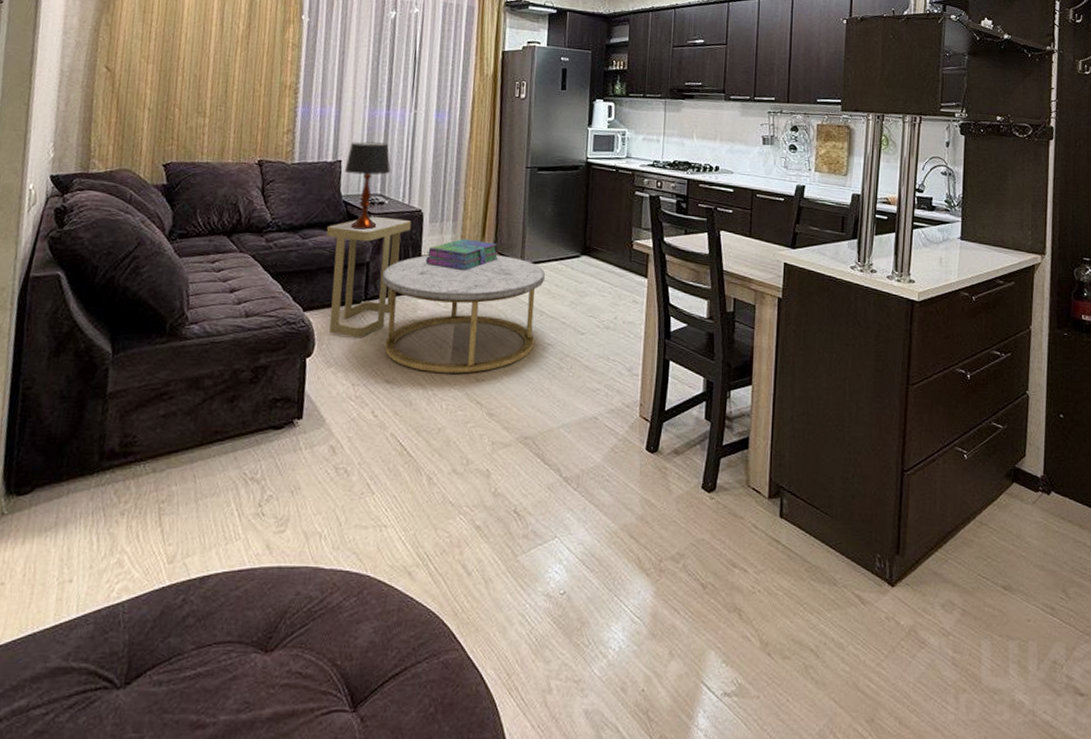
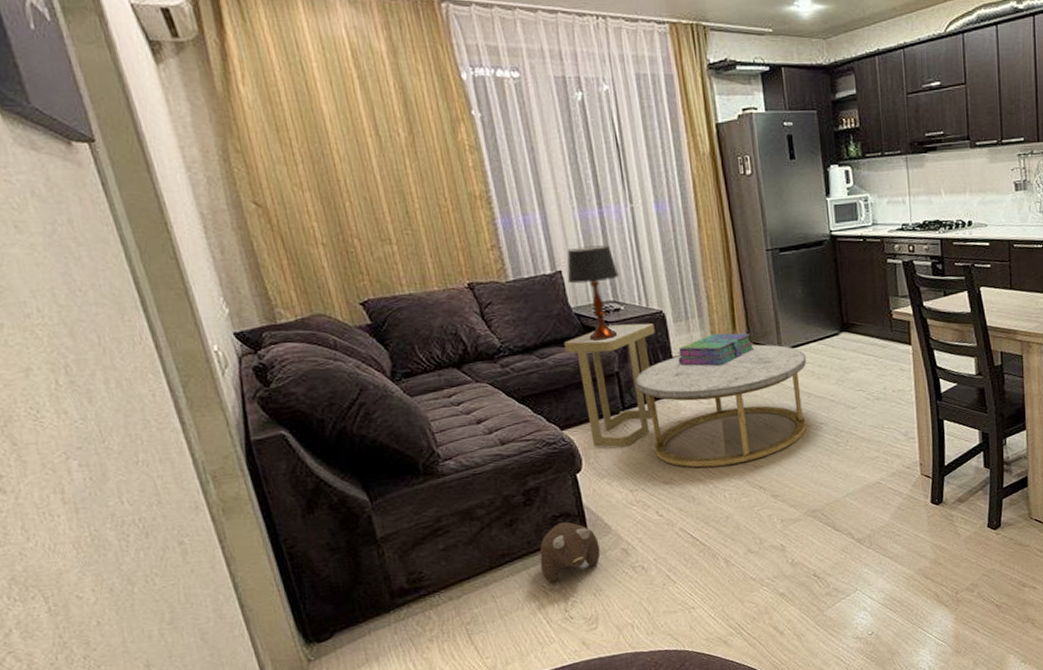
plush toy: none [247,407,310,472] -> present [539,522,601,584]

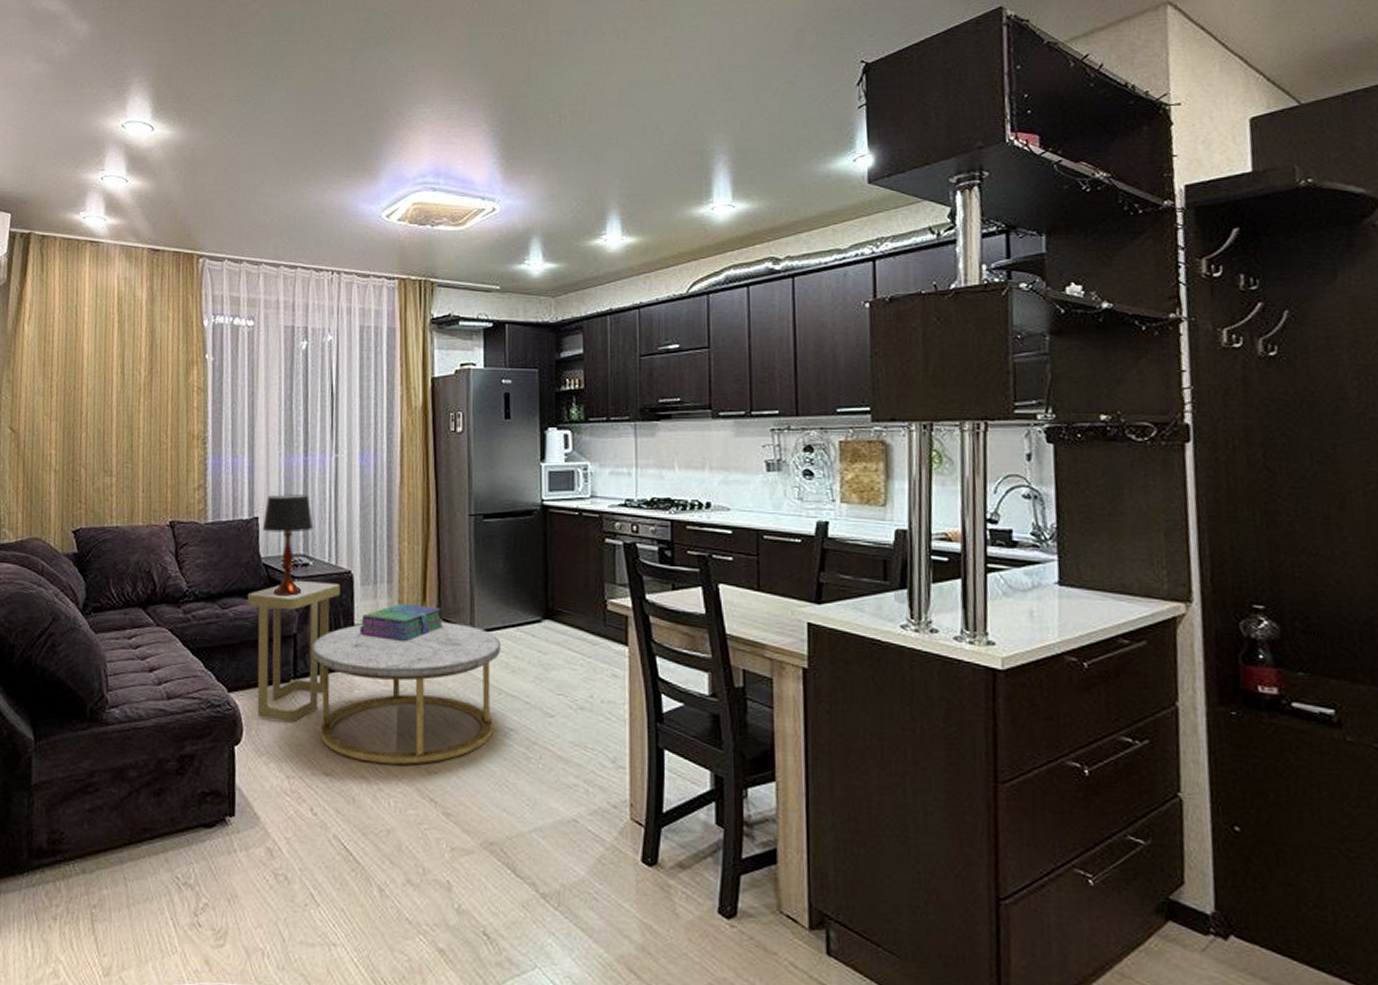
plush toy: present [539,522,601,584] -> none [178,802,244,876]

